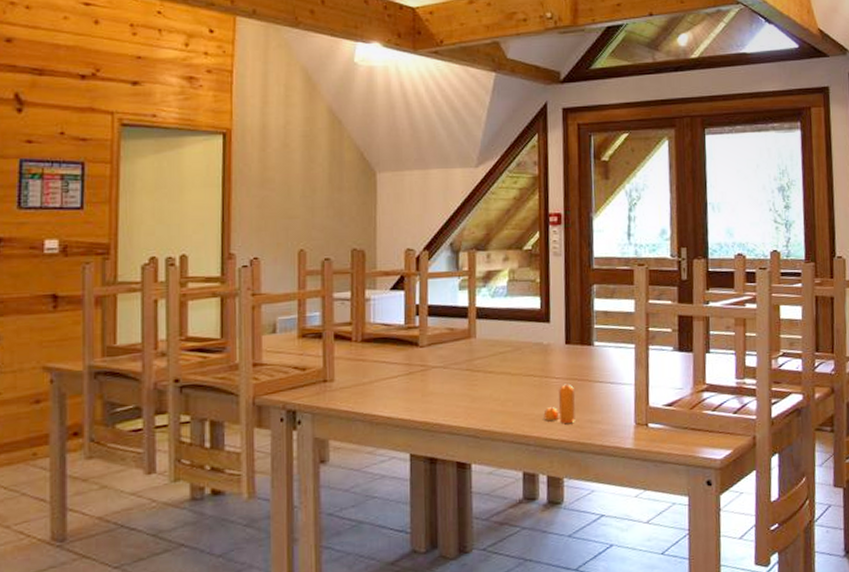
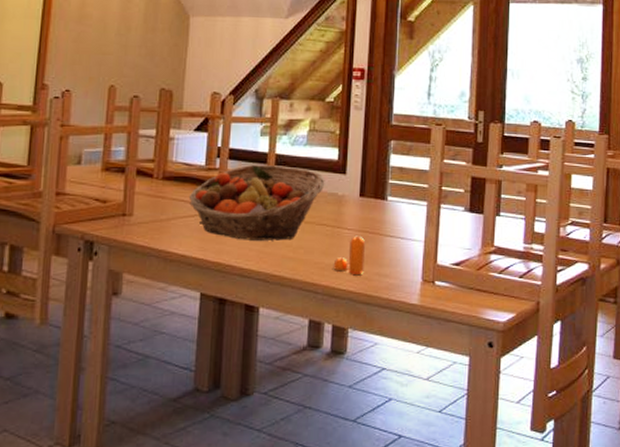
fruit basket: none [390,318,529,397] -> present [188,164,325,241]

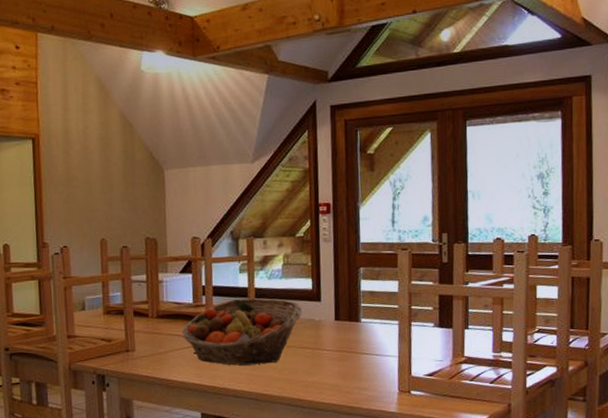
pepper shaker: present [333,235,366,274] -> none [316,355,345,389]

